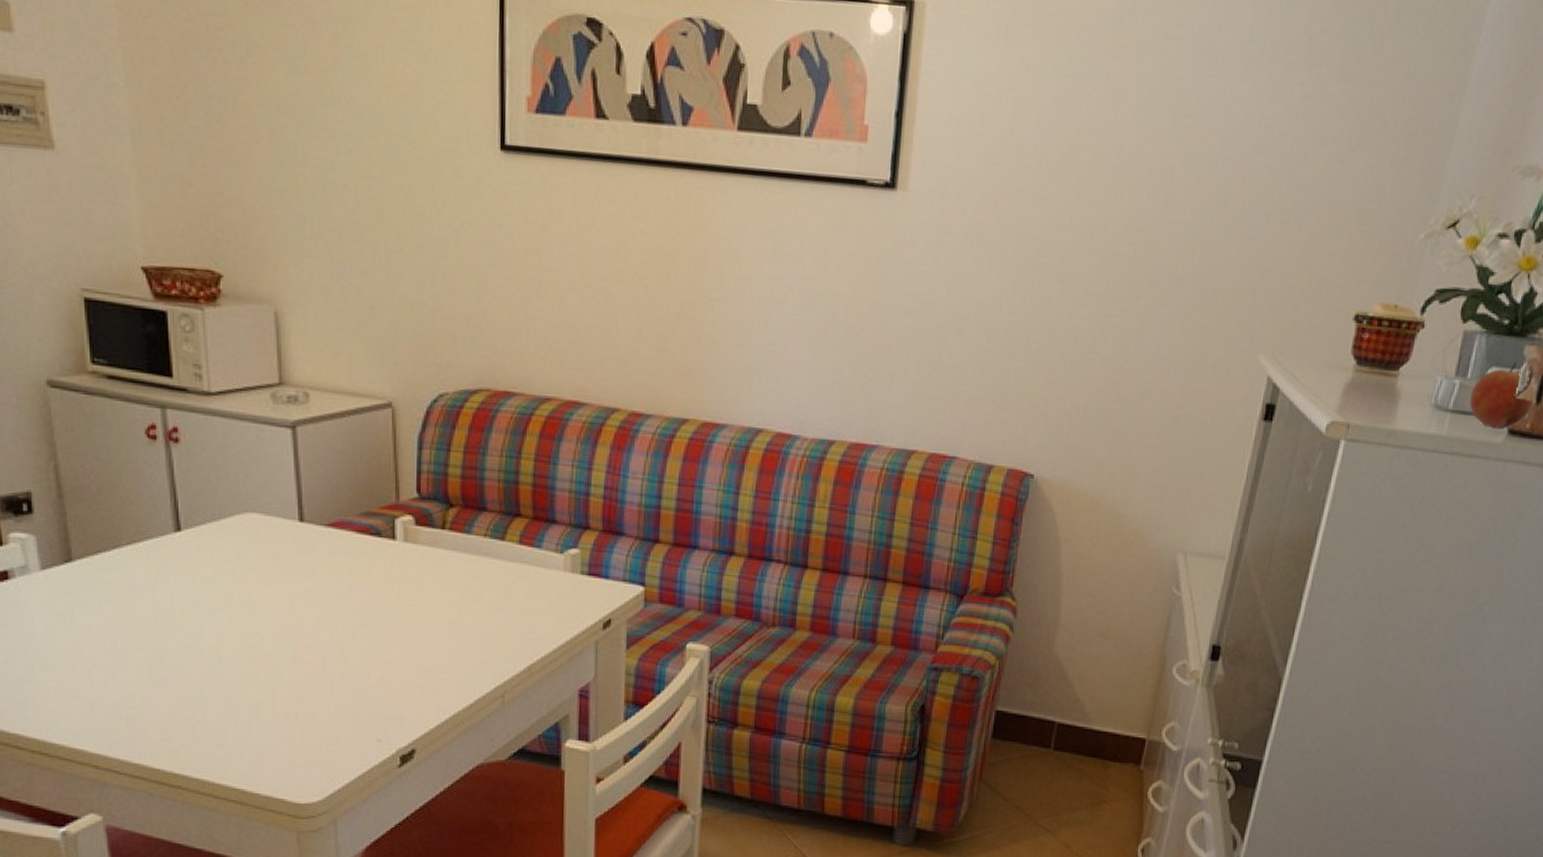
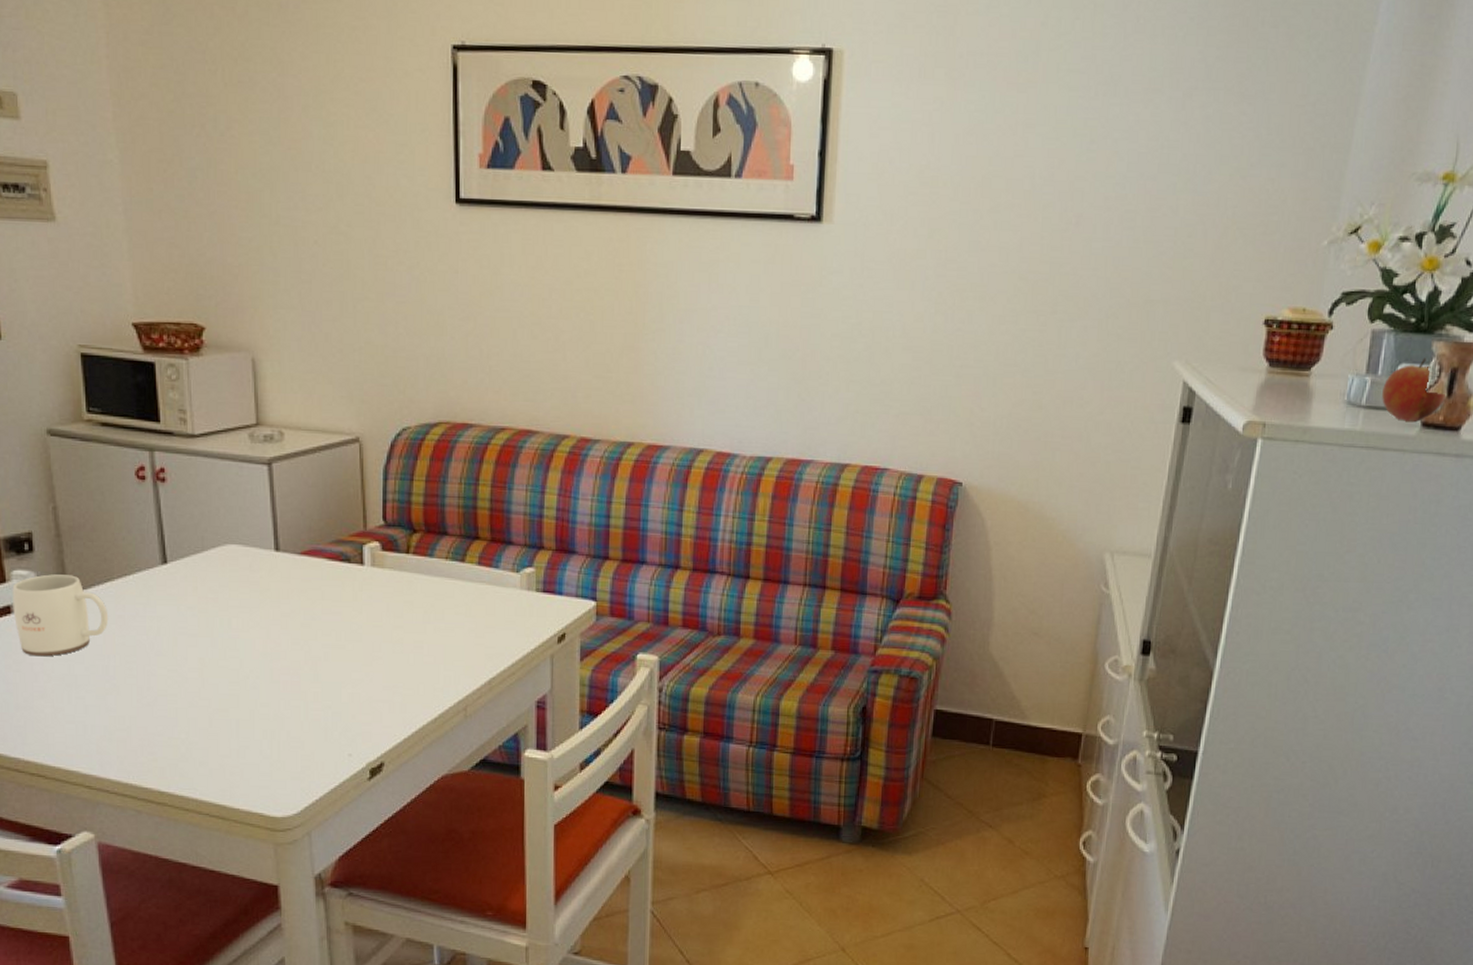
mug: none [10,538,117,627] -> present [12,574,109,657]

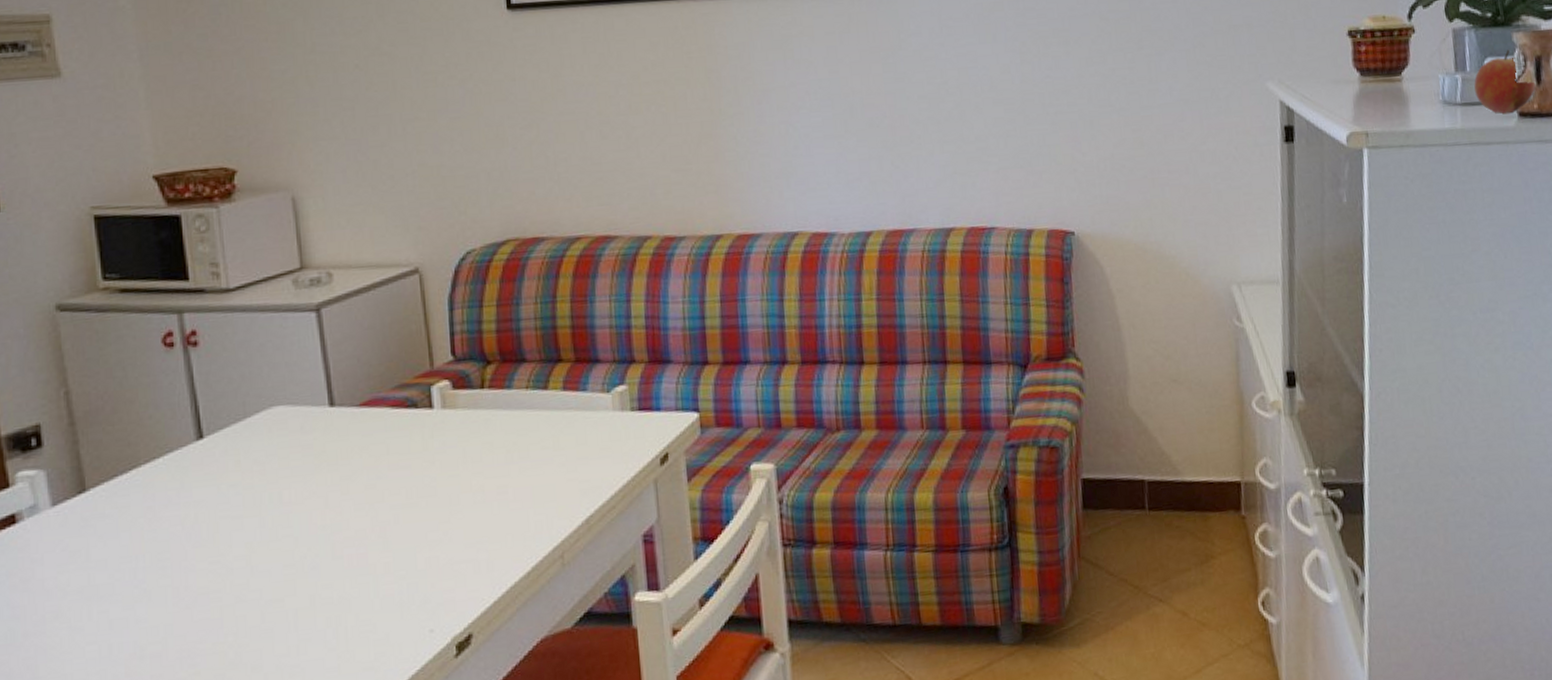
mug: present [12,574,109,657] -> none [17,467,136,570]

